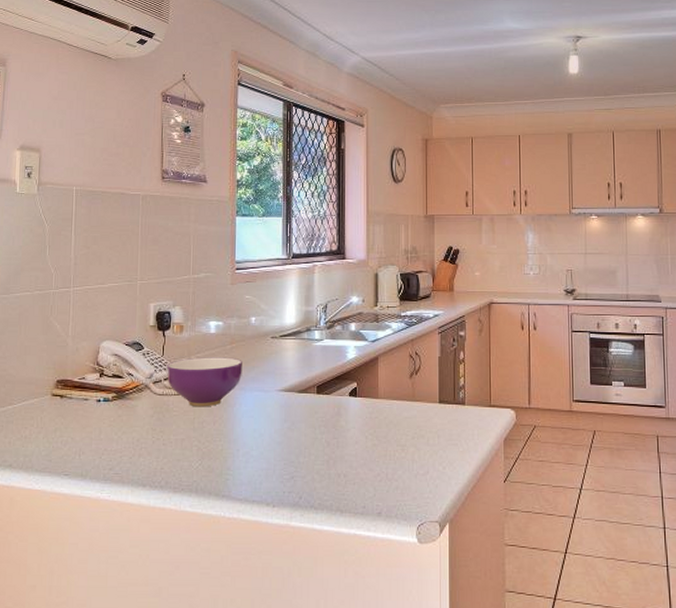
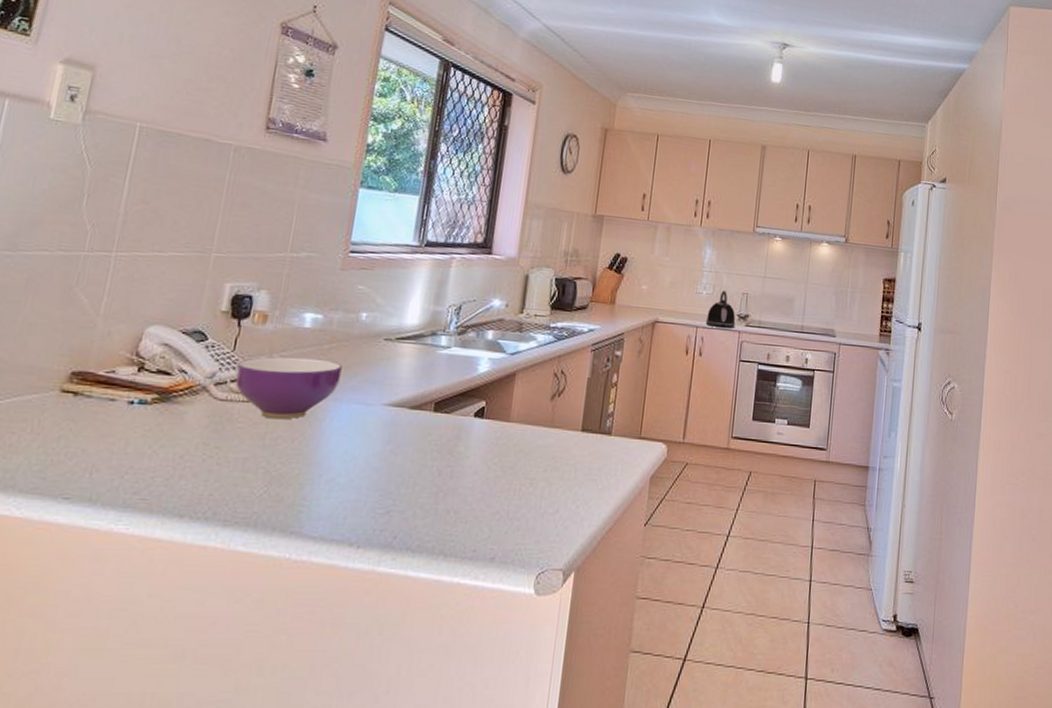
kettle: none [536,270,564,303] -> present [705,290,736,328]

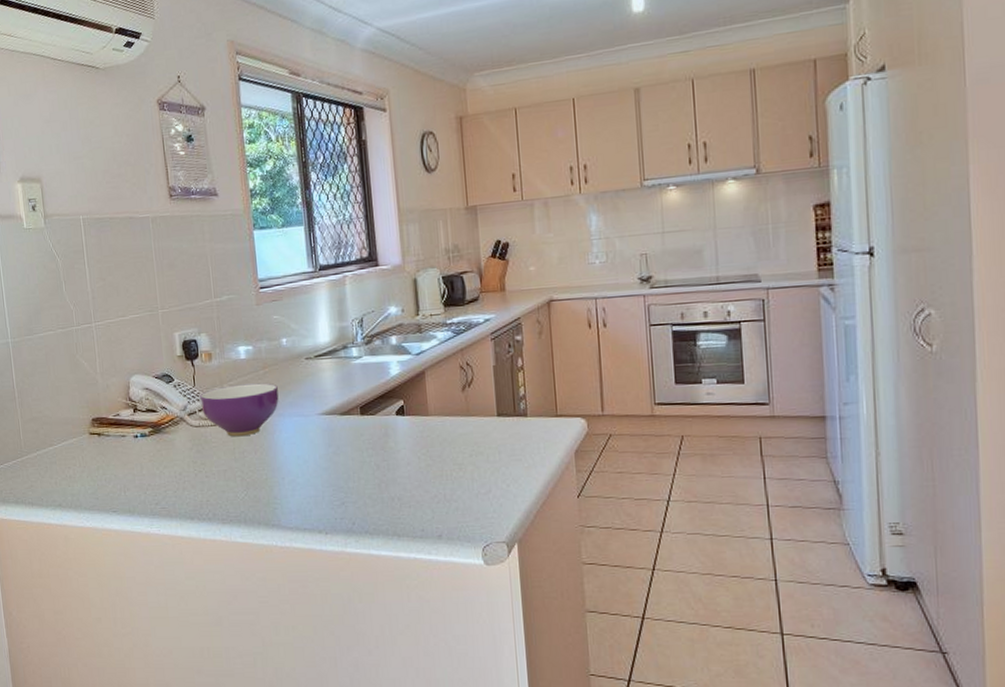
kettle: present [705,290,736,328] -> none [604,255,638,296]

